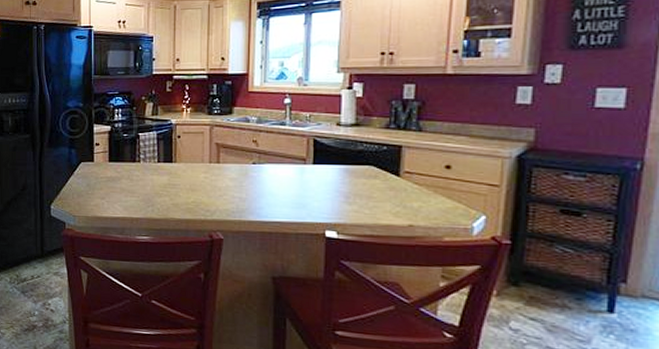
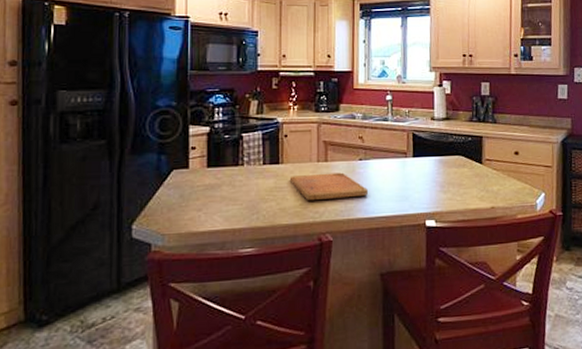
cutting board: none [182,174,262,200] -> present [289,172,369,201]

